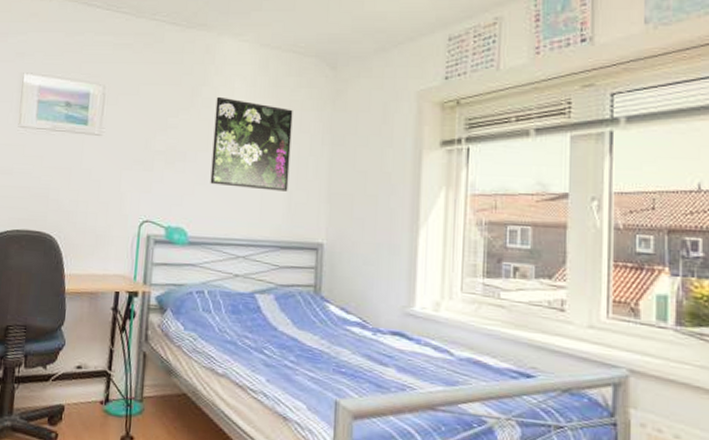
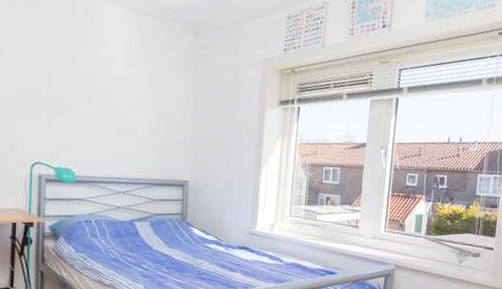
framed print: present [210,96,293,191] -> none [93,54,163,139]

